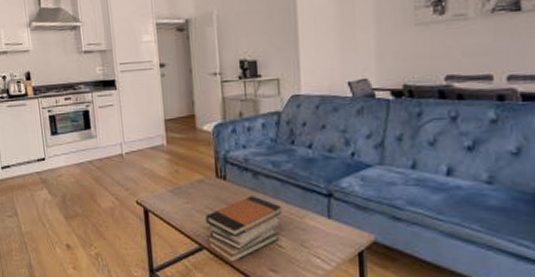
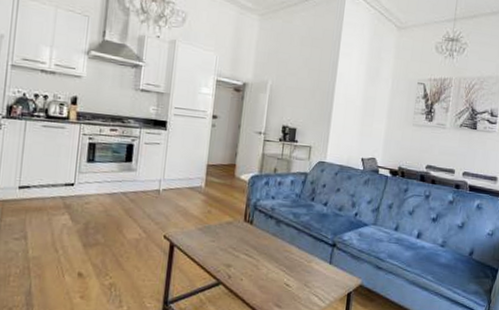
book stack: present [205,196,283,263] -> none [225,240,295,298]

